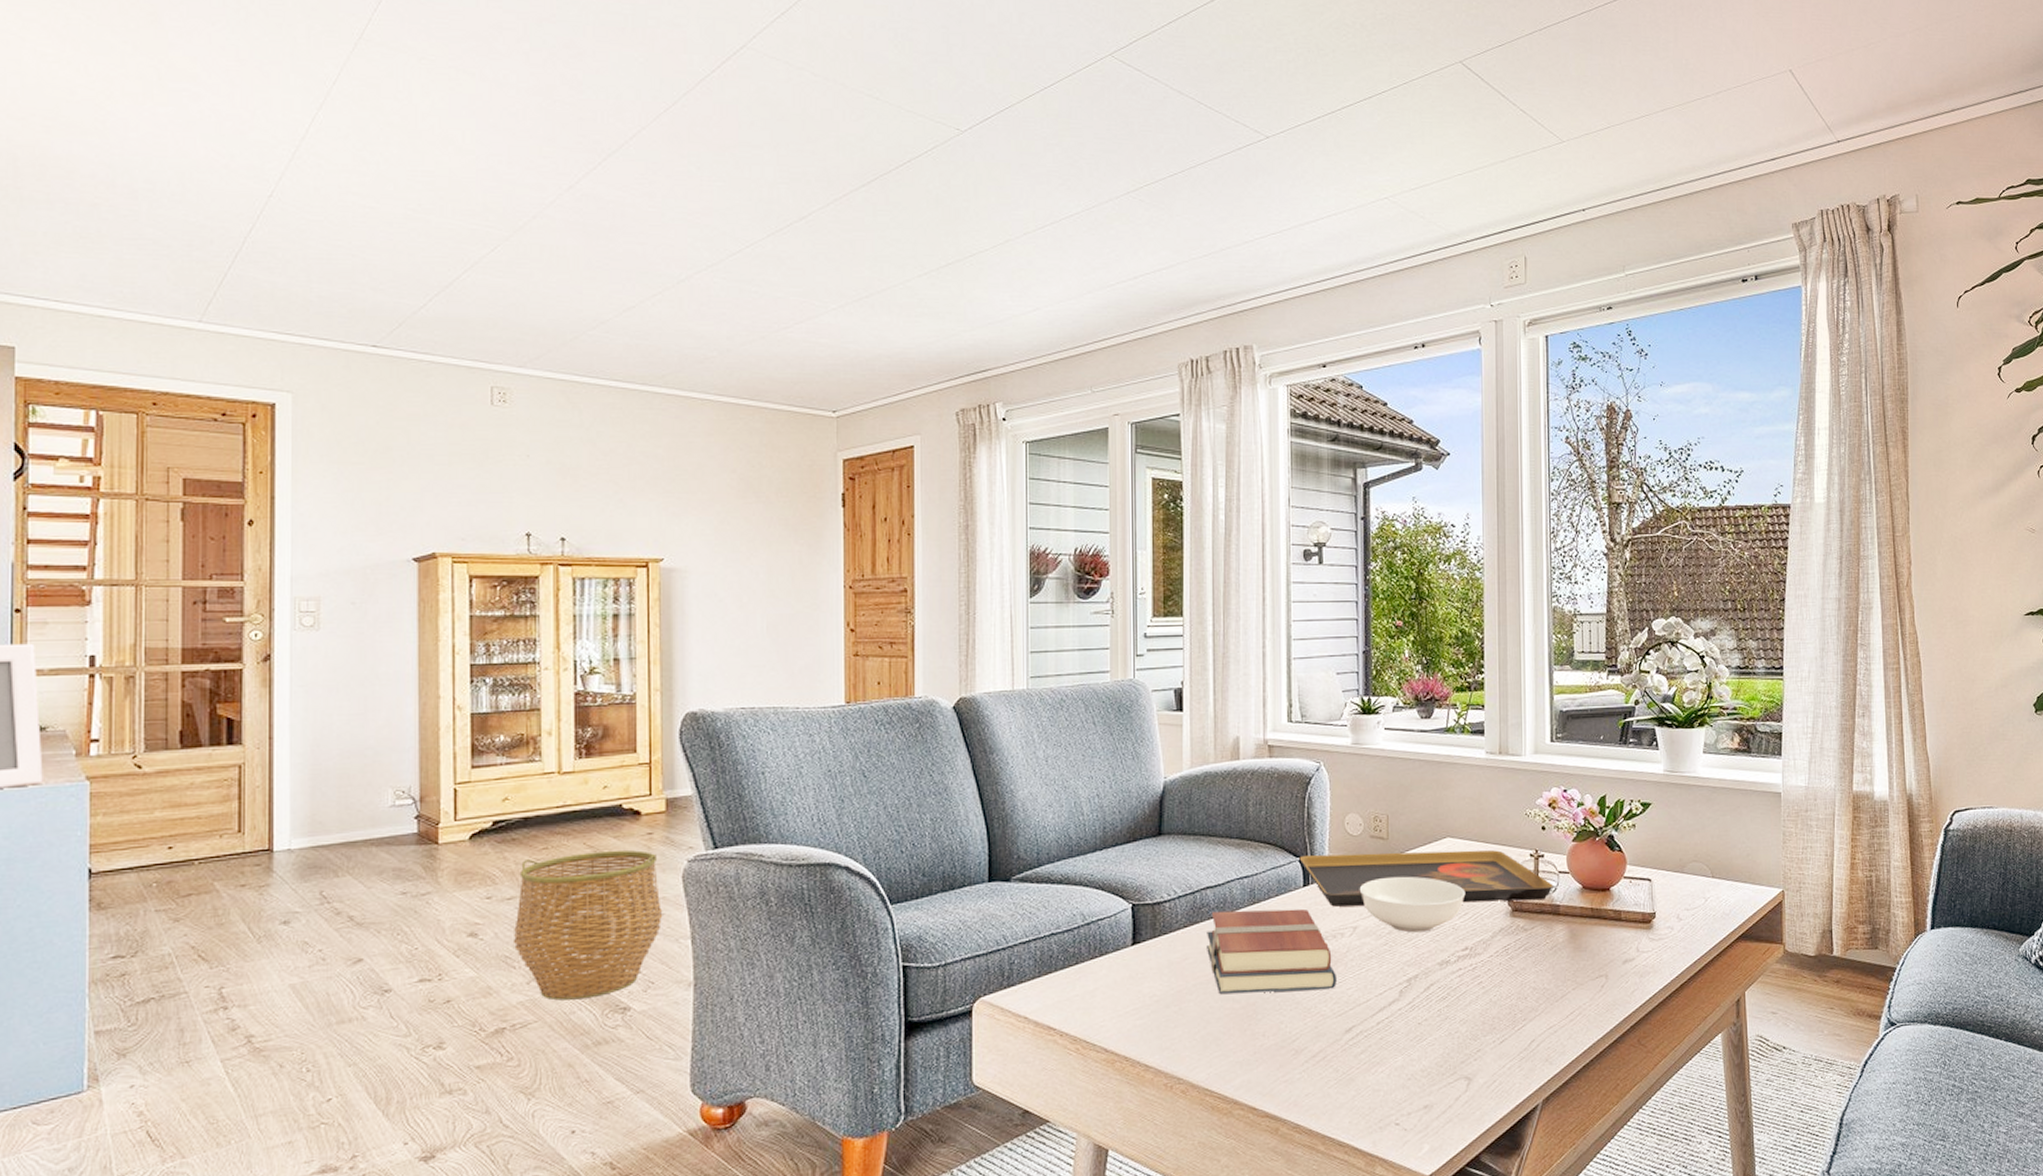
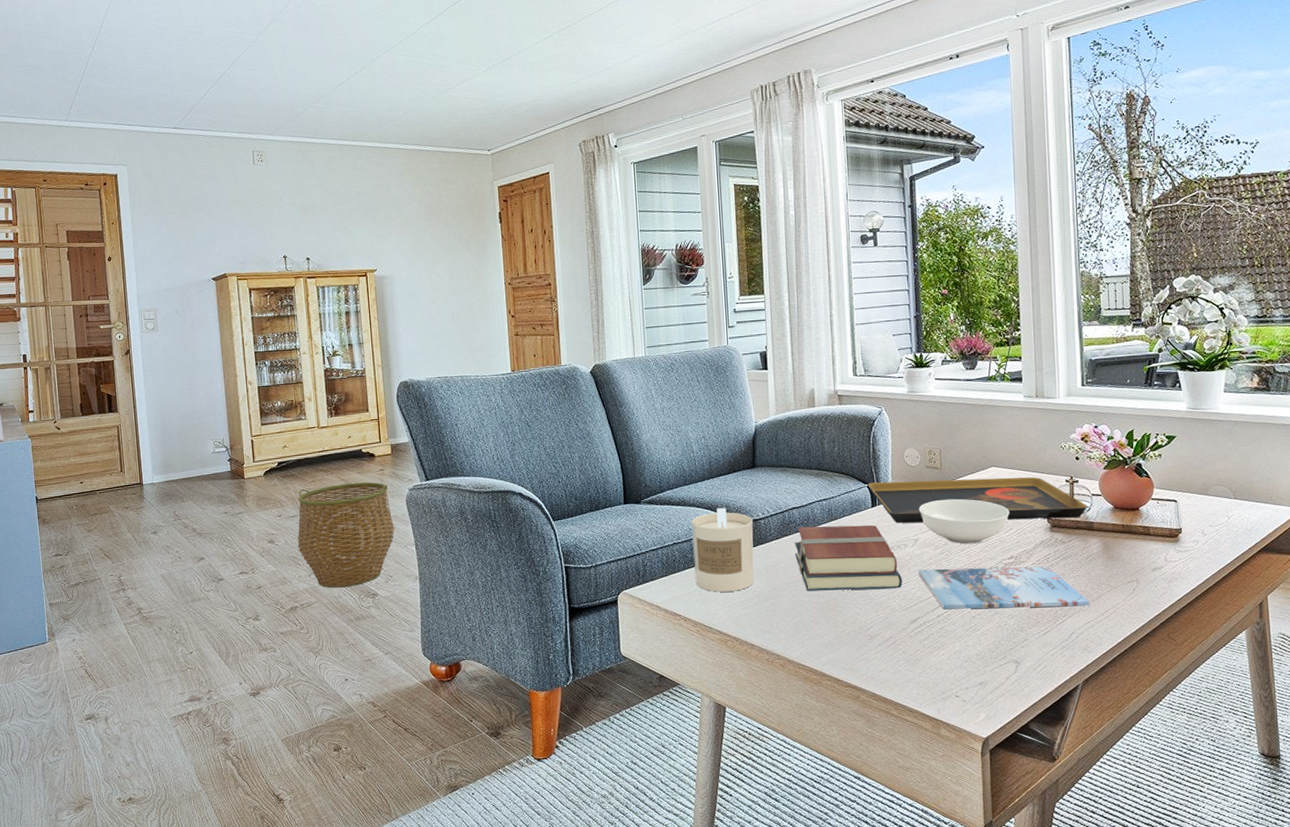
candle: none [1075,887,1155,998] -> present [690,507,754,592]
magazine: none [1356,959,1553,1015] -> present [918,566,1090,610]

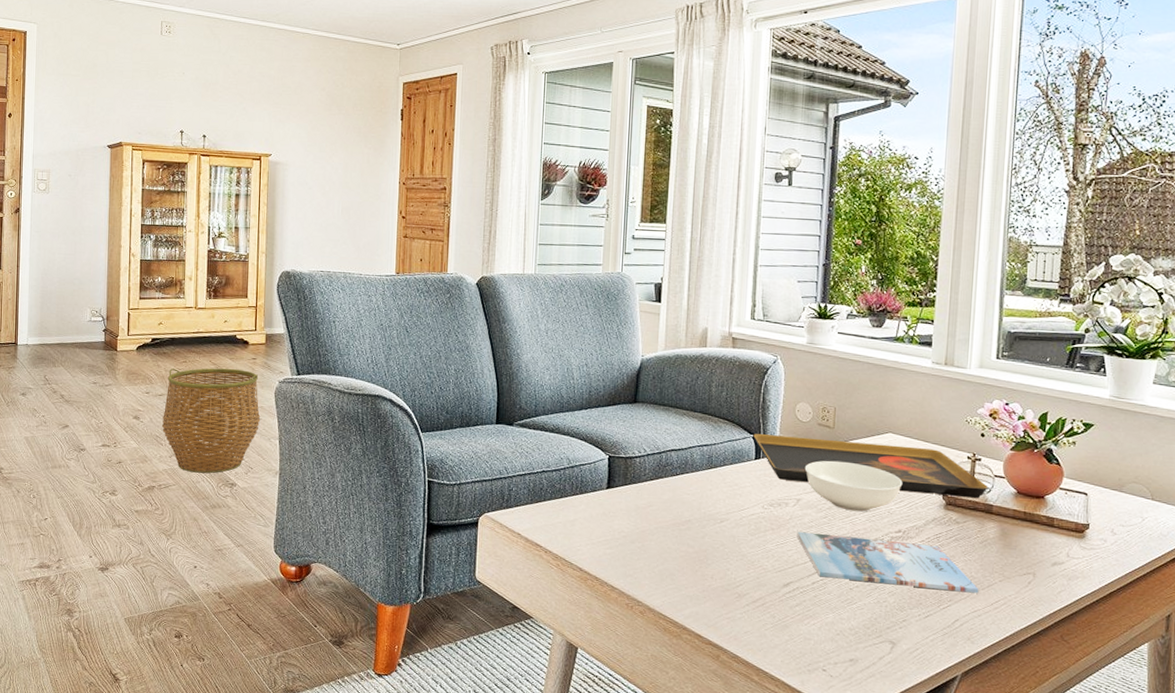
candle: present [690,507,754,592] -> none [561,440,628,529]
books: present [795,524,902,592] -> none [668,470,779,549]

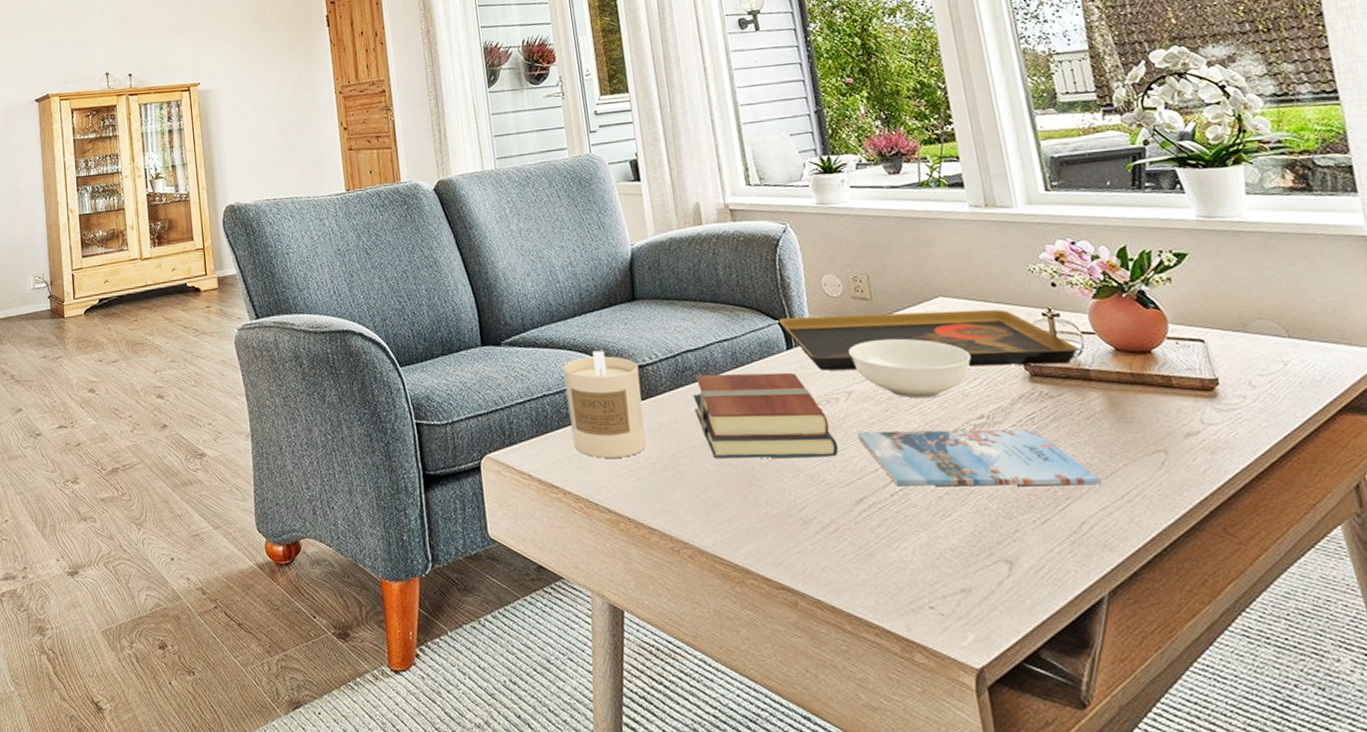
basket: present [161,368,261,473] -> none [119,321,224,446]
candle: none [561,440,628,529] -> present [562,350,646,458]
books: none [668,470,779,549] -> present [693,372,839,459]

